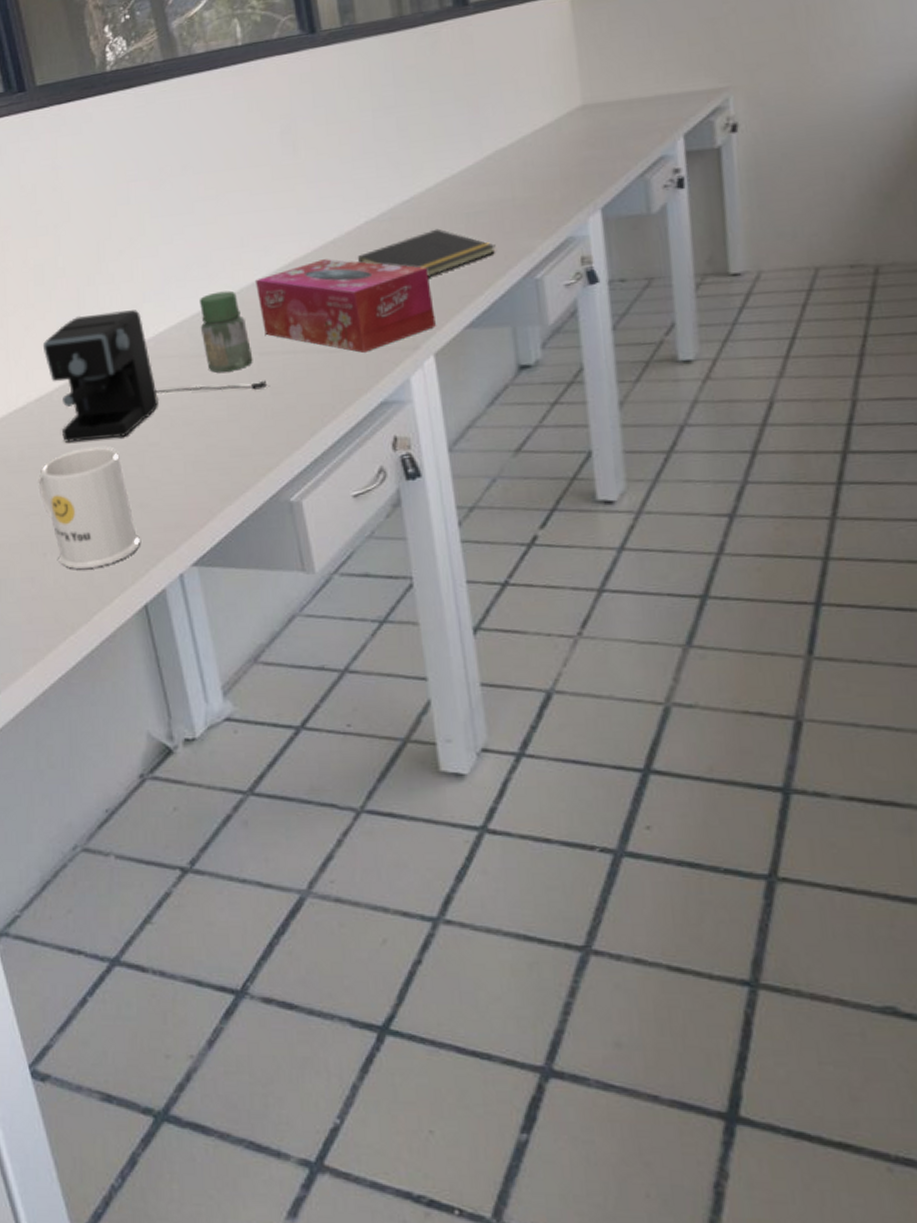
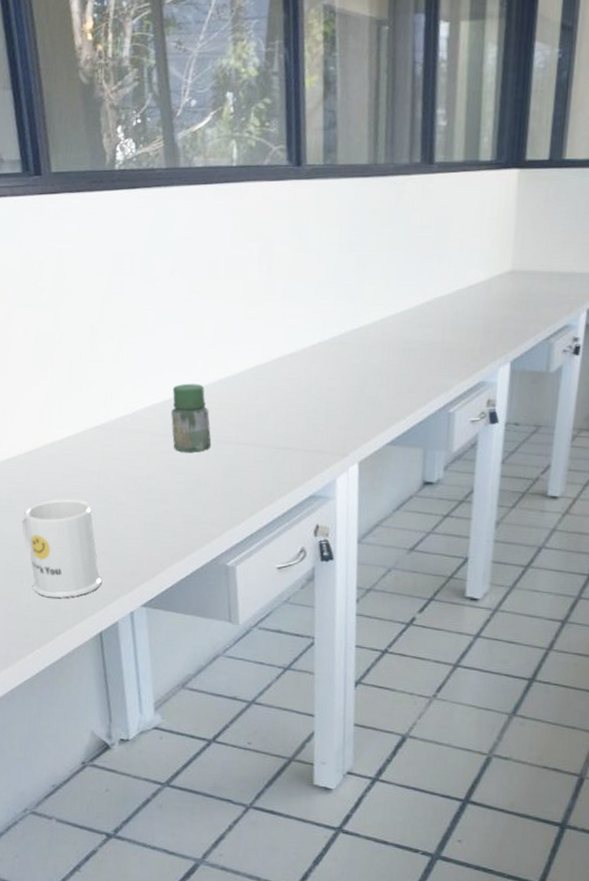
coffee maker: present [42,310,268,443] -> none [35,386,221,495]
tissue box: present [254,259,436,353] -> none [221,369,365,453]
notepad: present [358,228,496,277] -> none [309,357,422,397]

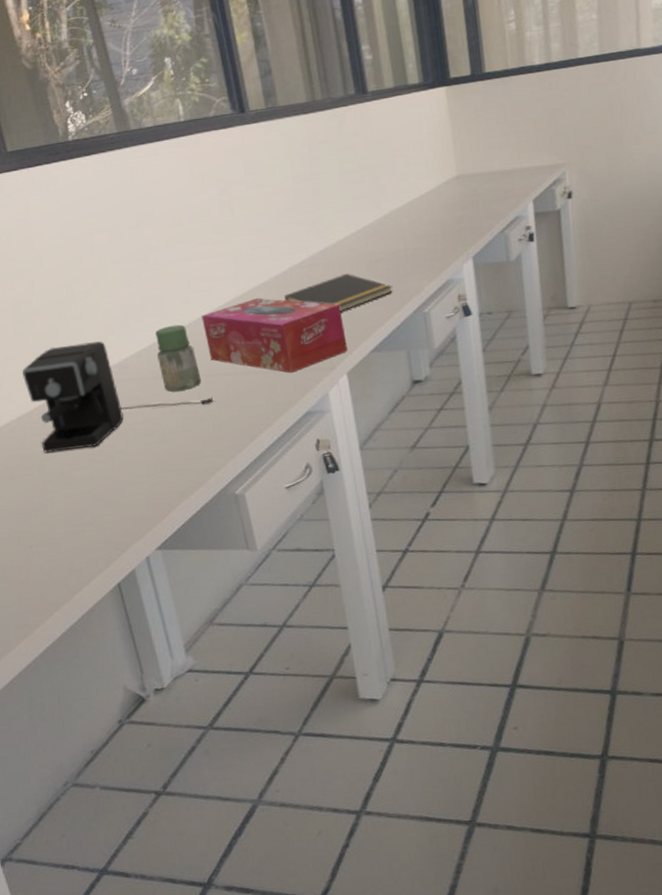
mug: present [21,499,102,598] -> none [22,456,112,557]
coffee maker: none [35,386,221,495] -> present [21,341,214,453]
tissue box: none [221,369,365,453] -> present [201,298,348,373]
notepad: none [309,357,422,397] -> present [284,273,393,312]

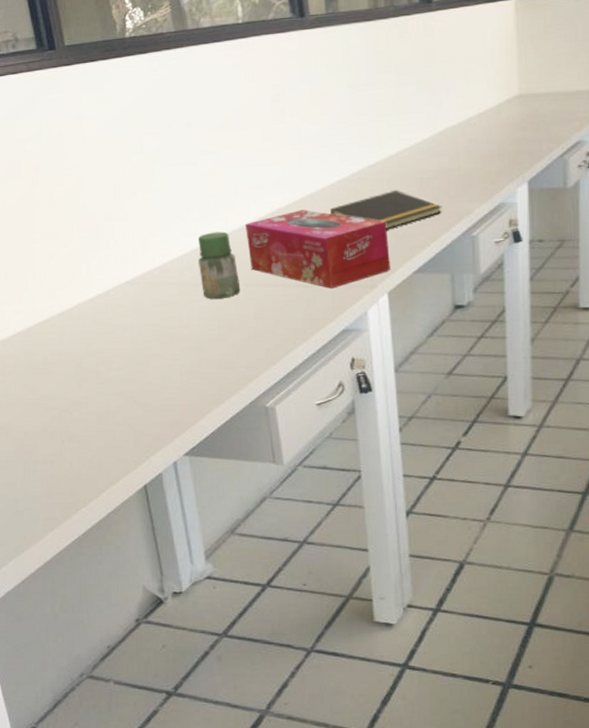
coffee maker: present [21,341,214,453] -> none [65,243,252,351]

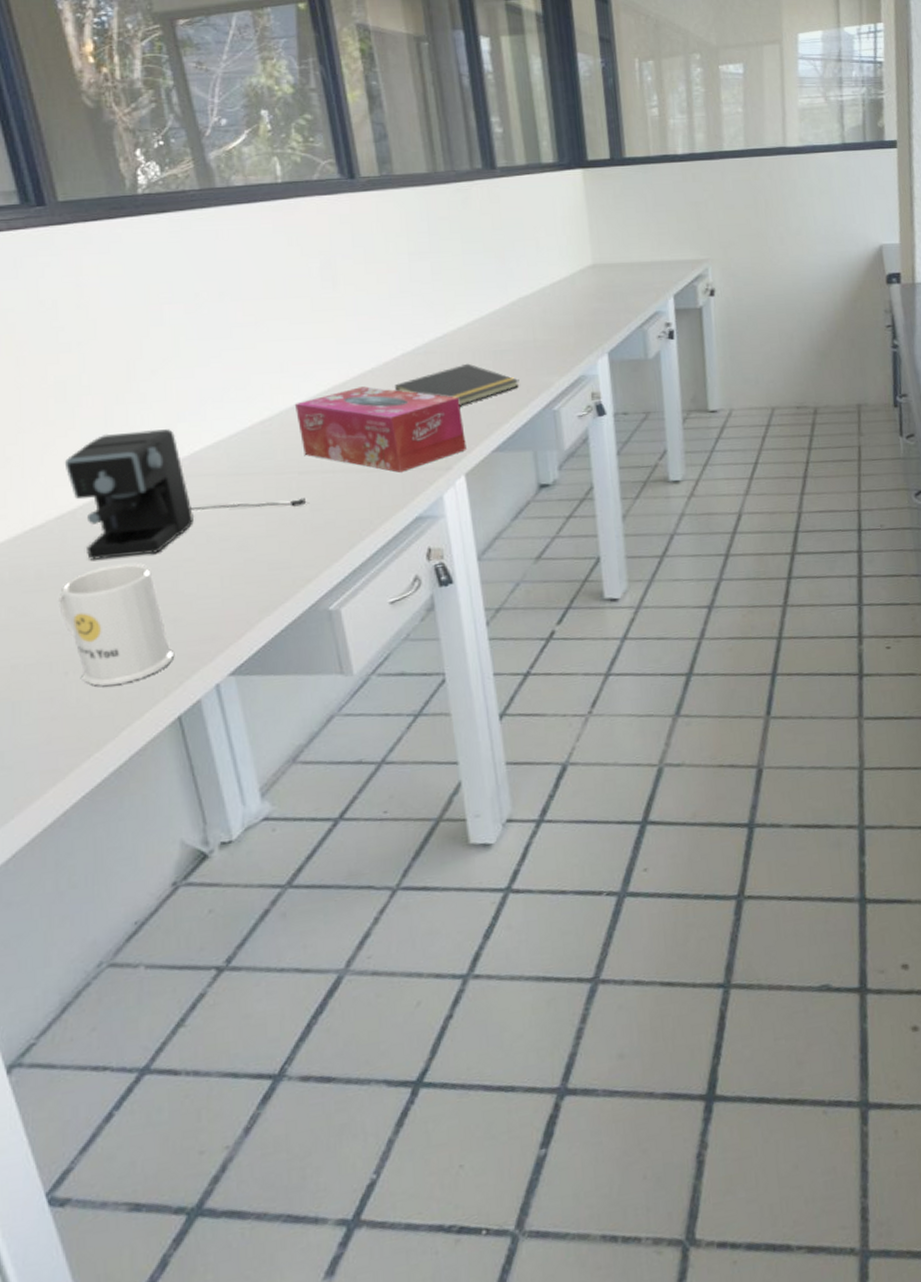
mug: none [58,356,142,454] -> present [58,564,173,686]
coffee maker: none [65,243,252,351] -> present [64,429,307,560]
jar: present [198,231,241,299] -> none [238,413,292,491]

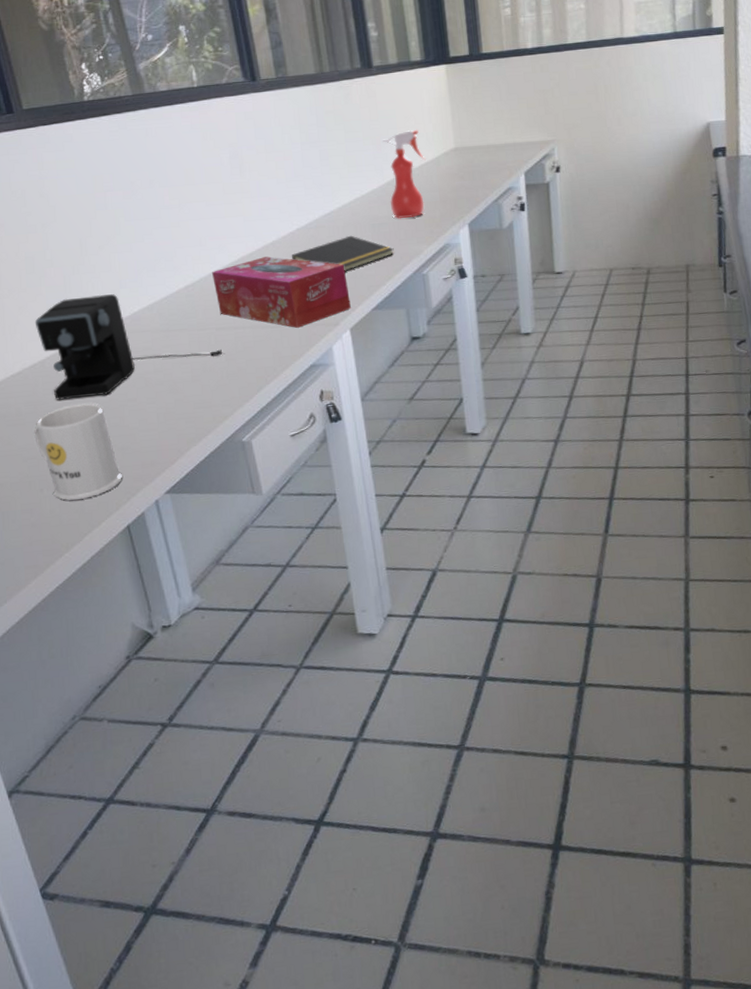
spray bottle: none [507,241,558,346] -> present [383,129,426,219]

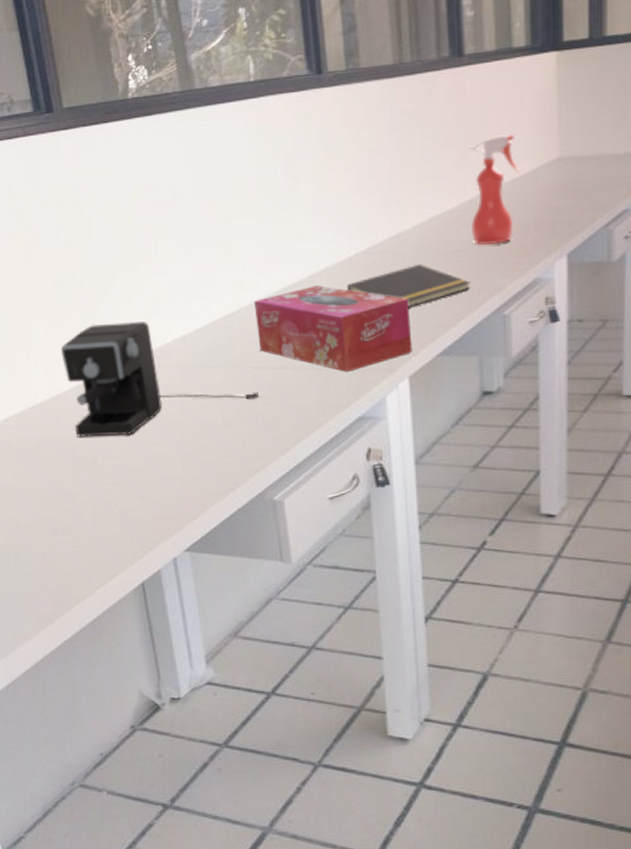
mug: present [34,403,122,501] -> none [52,443,140,548]

